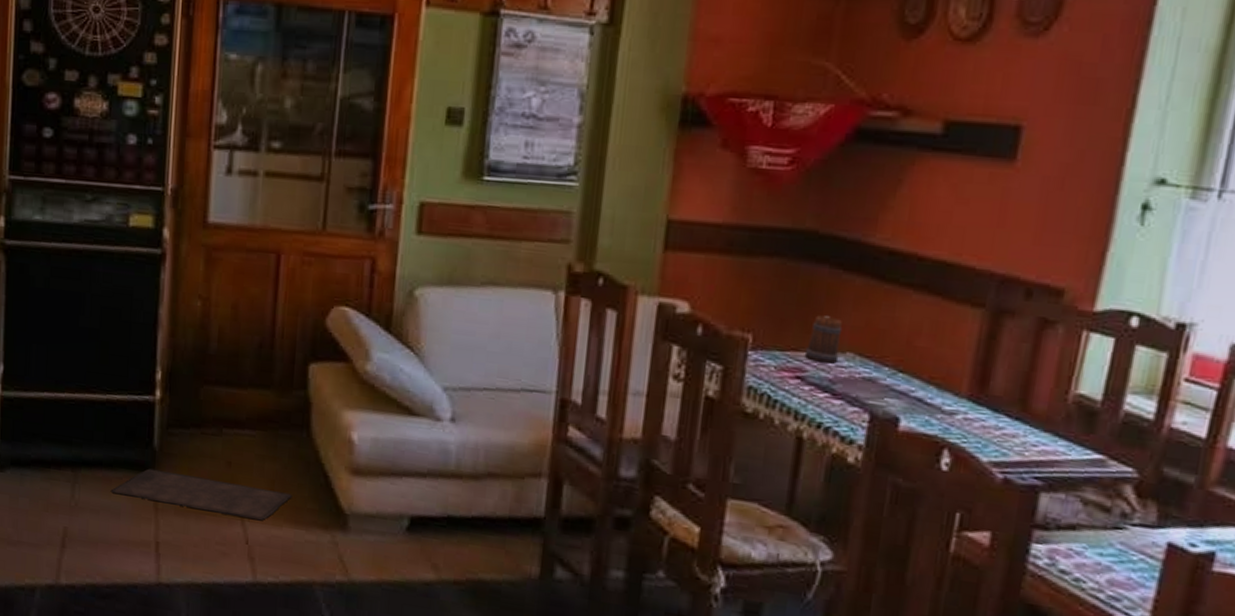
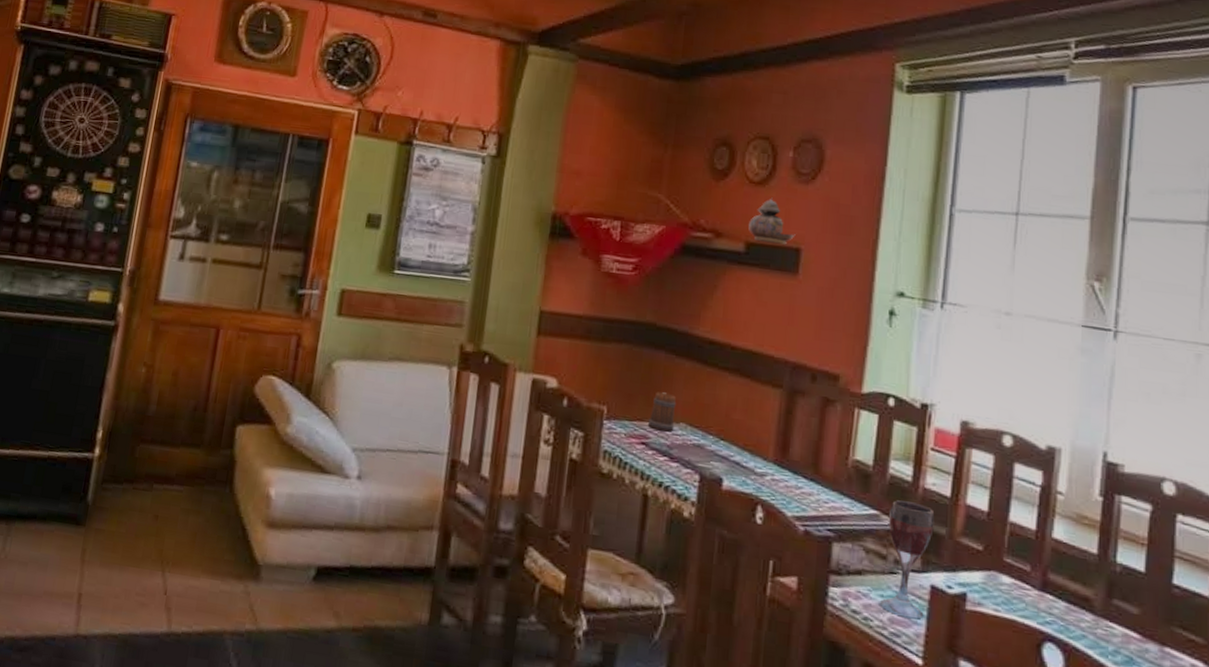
doormat: present [111,468,292,521] -> none [42,521,212,572]
decorative jar: none [949,58,1016,122] -> present [748,197,796,245]
cup: none [1097,442,1182,582] -> present [880,500,935,619]

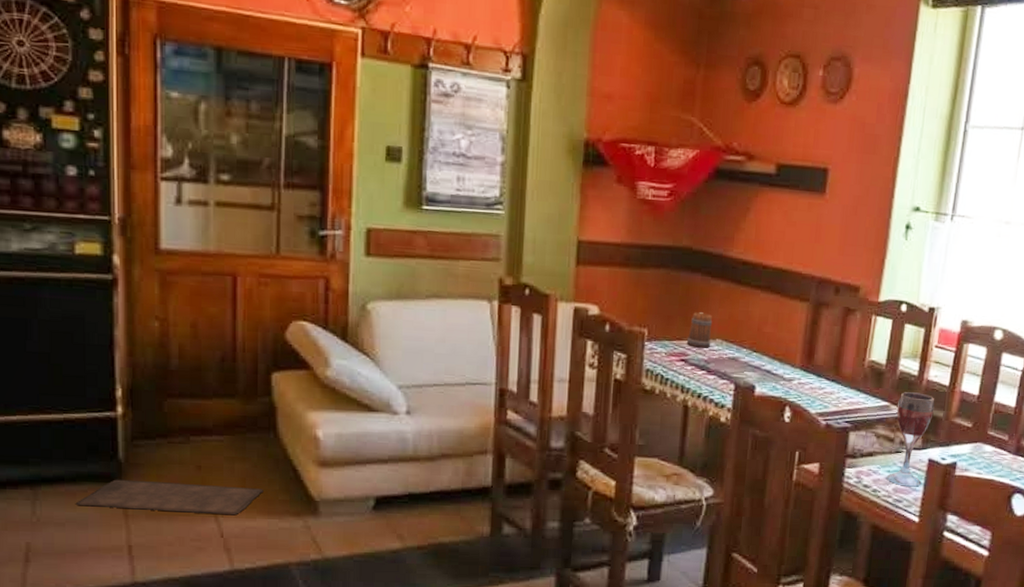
doormat: none [42,521,212,572] -> present [76,479,264,516]
decorative jar: present [748,197,796,245] -> none [779,118,824,166]

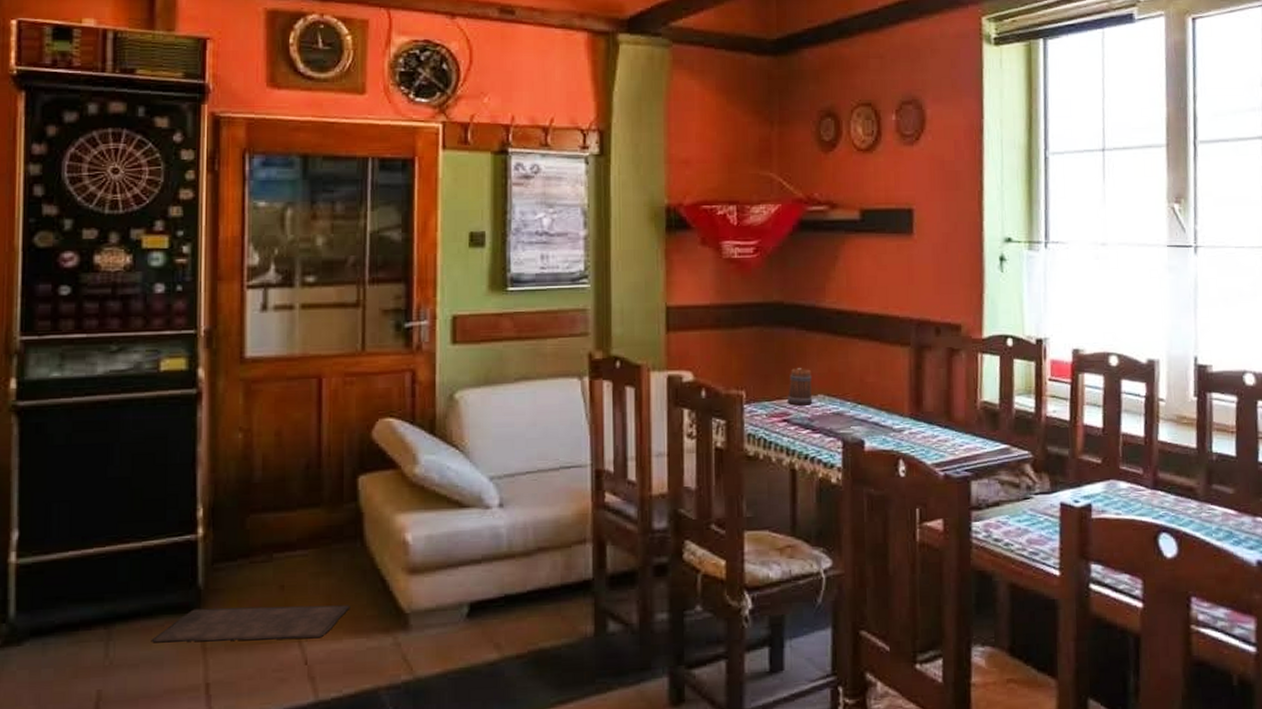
cup: present [887,392,935,487] -> none [1018,431,1058,537]

